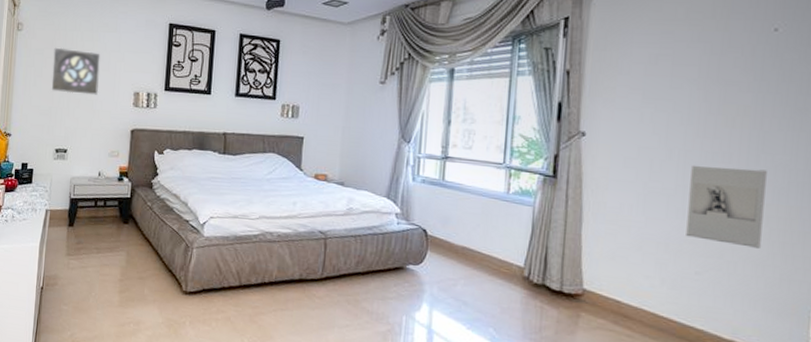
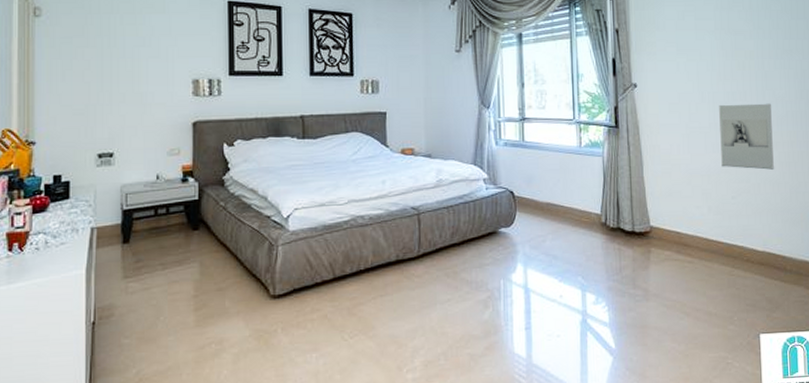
wall ornament: present [51,47,100,95] -> none [86,34,147,87]

